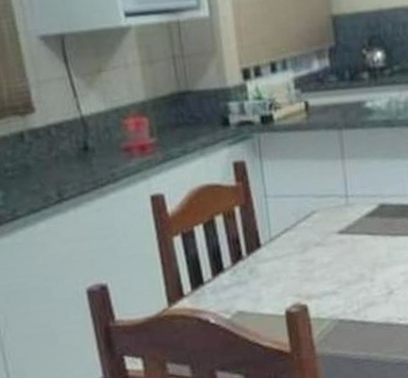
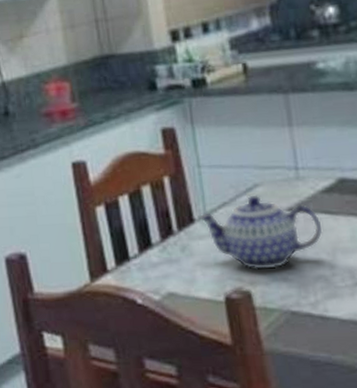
teapot: none [265,220,366,286] -> present [199,195,323,270]

